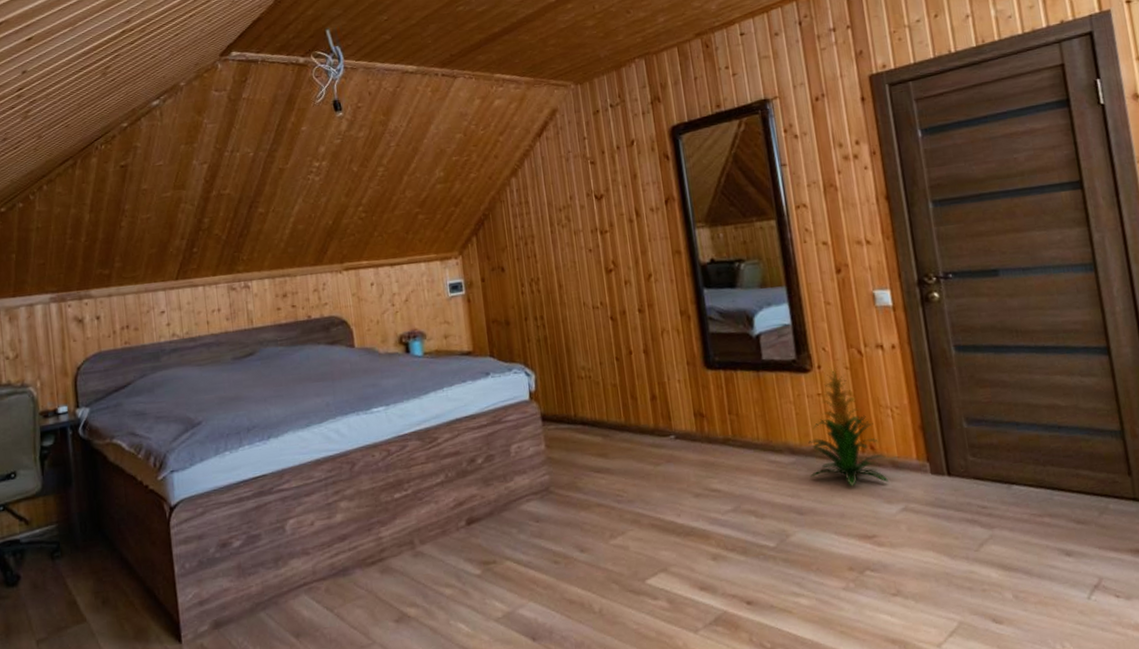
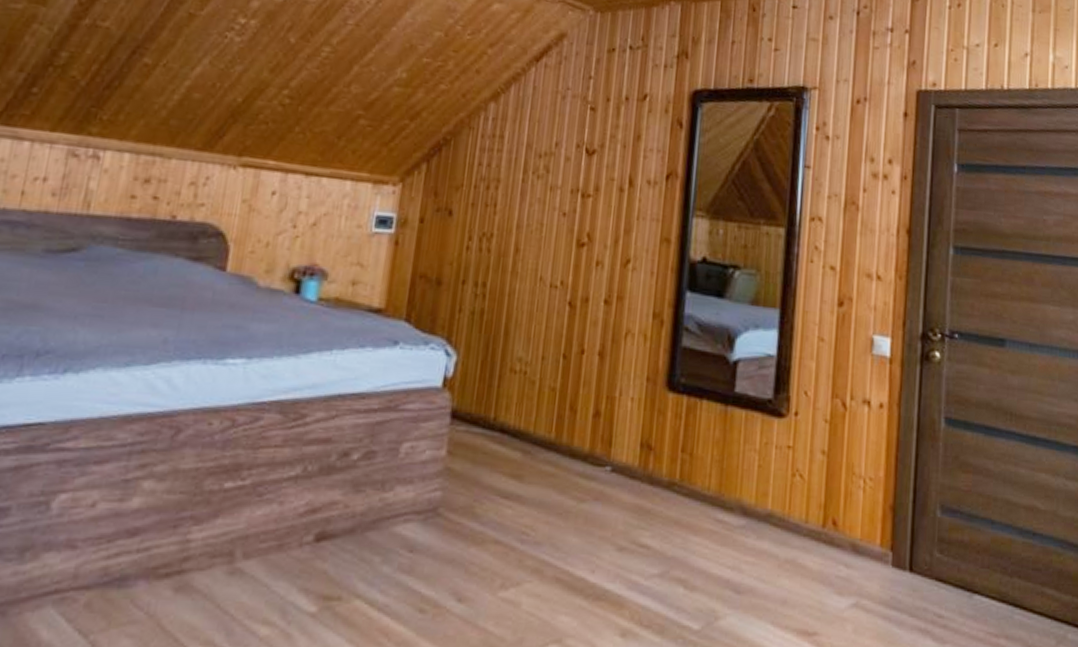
indoor plant: present [808,365,888,487] -> none [759,414,848,569]

